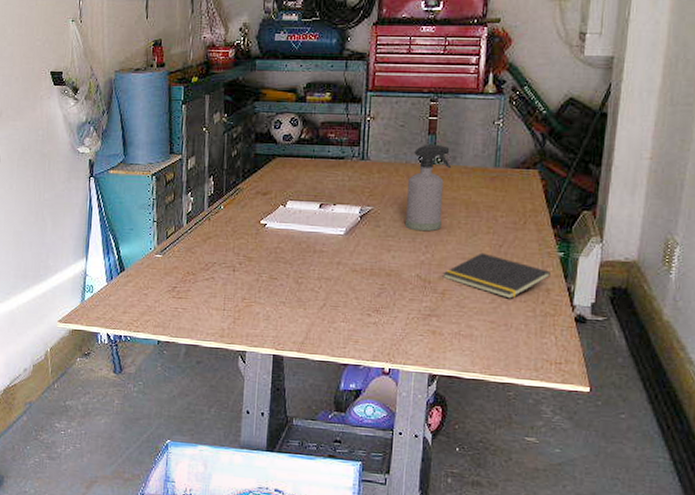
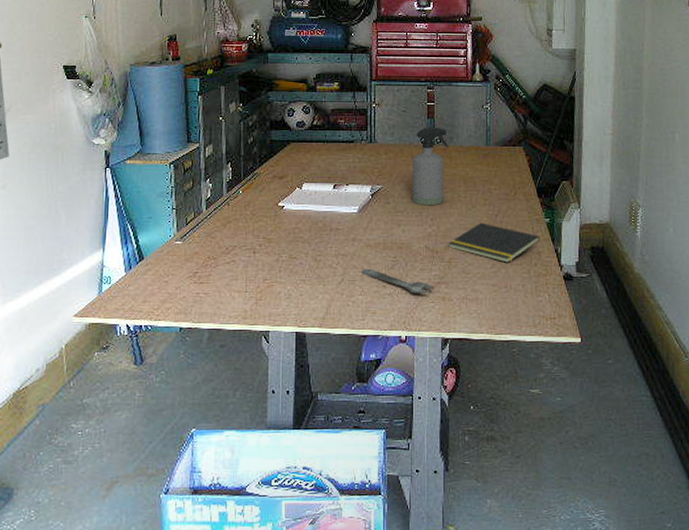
adjustable wrench: none [346,294,424,326] -> present [362,268,434,294]

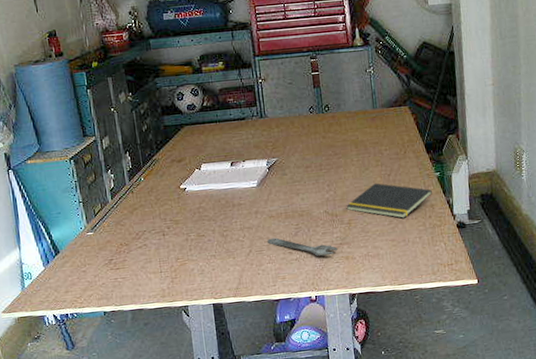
spray bottle: present [413,126,450,206] -> none [304,95,338,173]

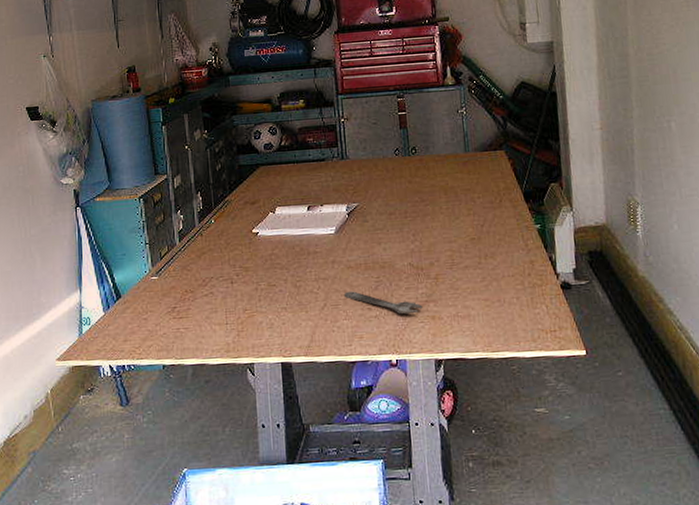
notepad: present [346,183,432,219] -> none [433,234,532,275]

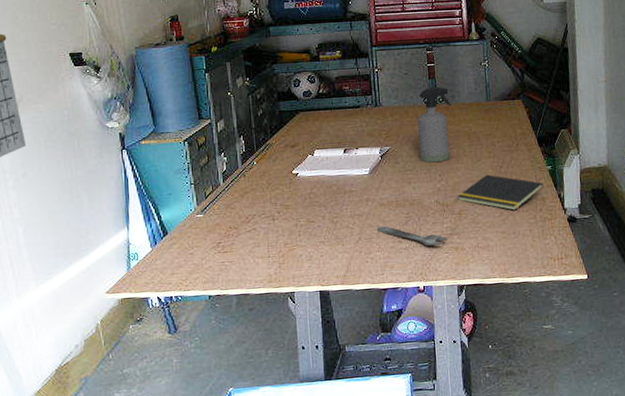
spray bottle: none [388,137,426,221] -> present [417,86,452,163]
notepad: none [433,234,532,275] -> present [457,174,544,211]

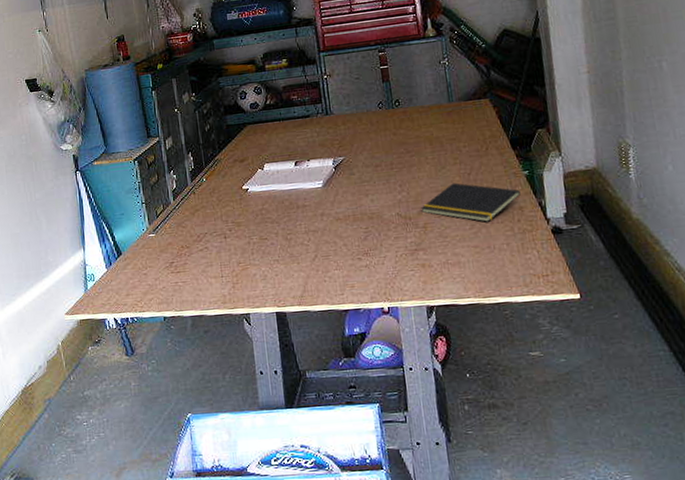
adjustable wrench: present [377,226,447,246] -> none [334,242,412,263]
spray bottle: present [417,86,452,163] -> none [372,90,411,173]

